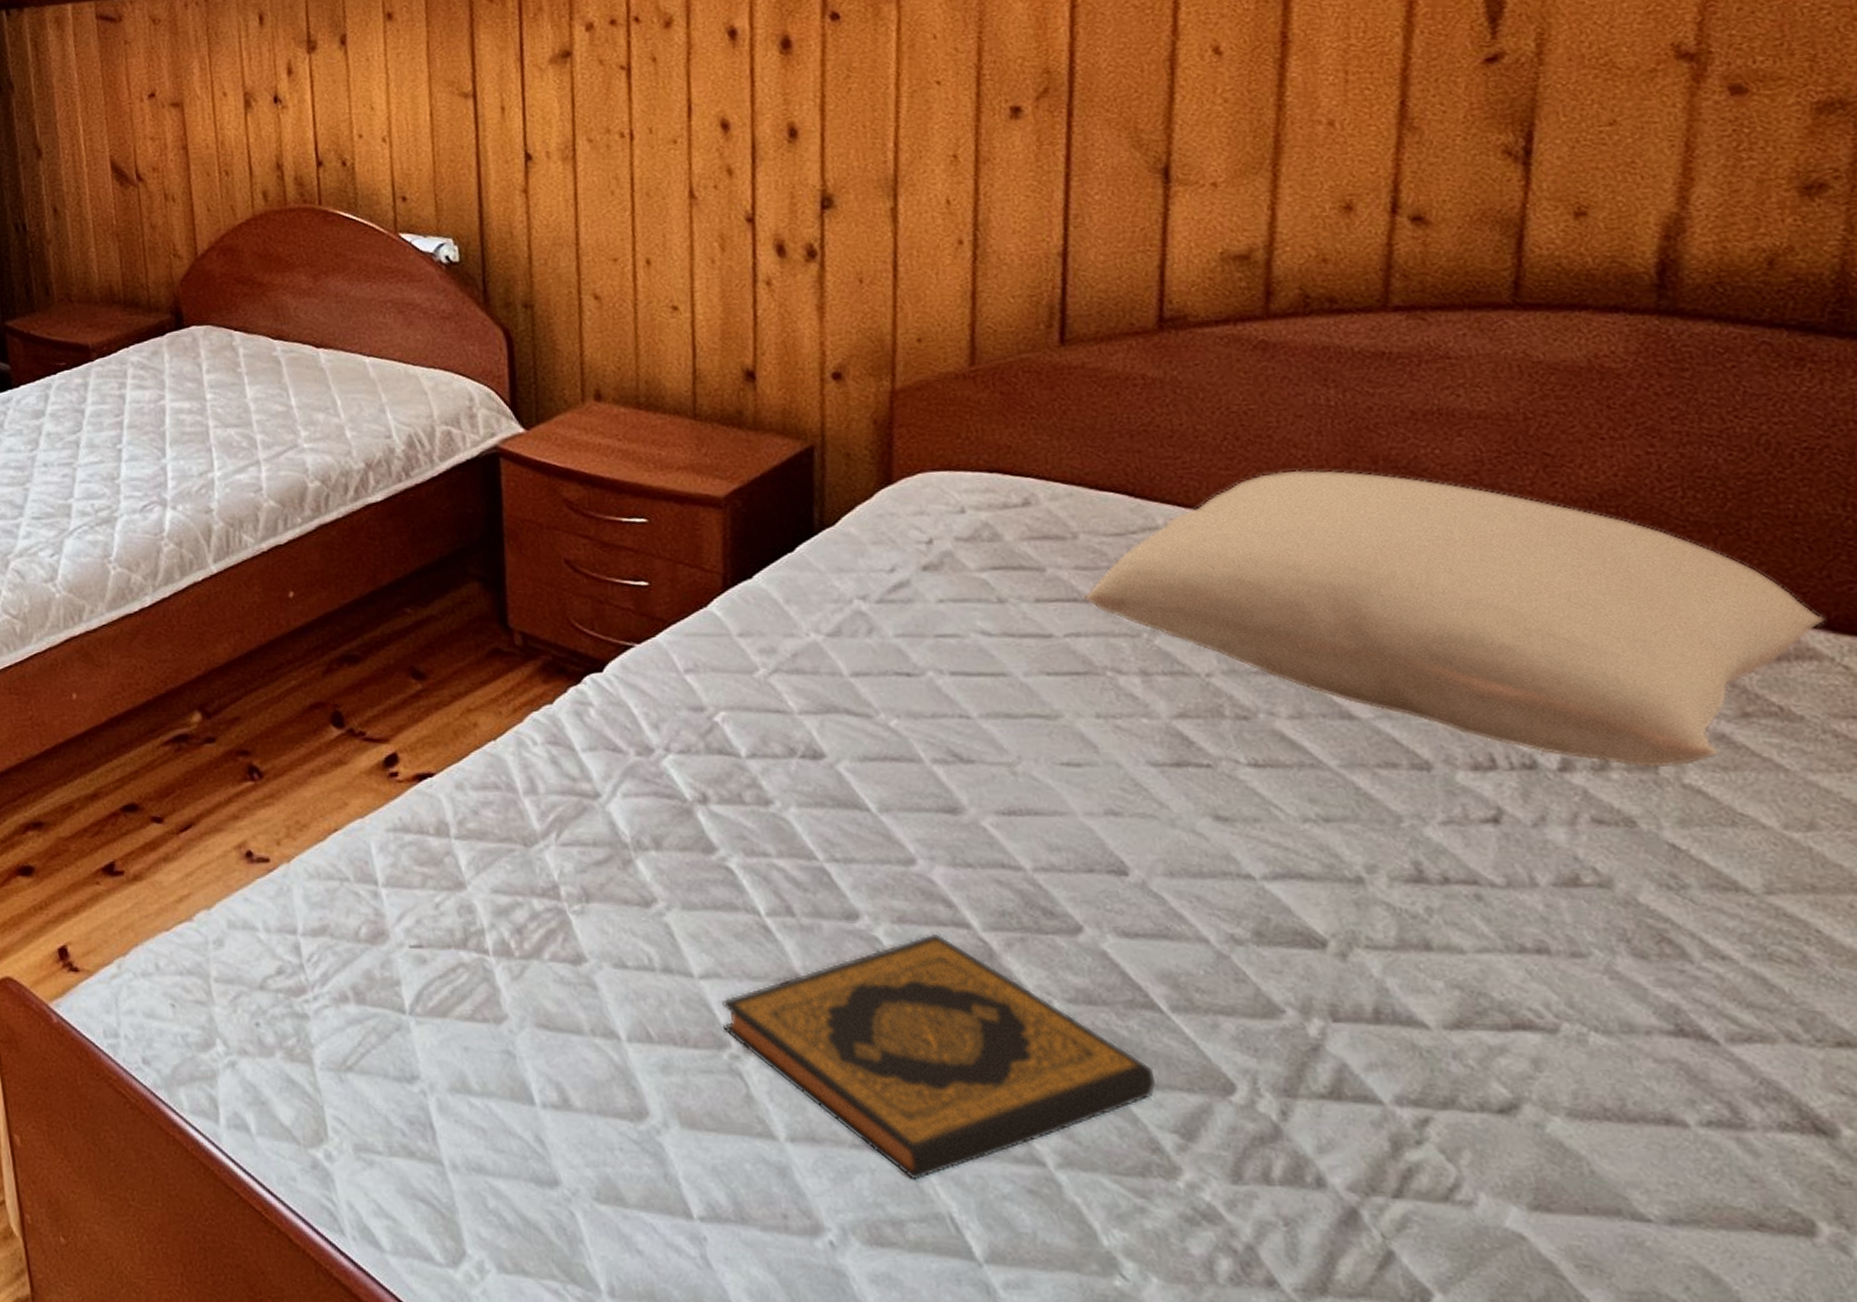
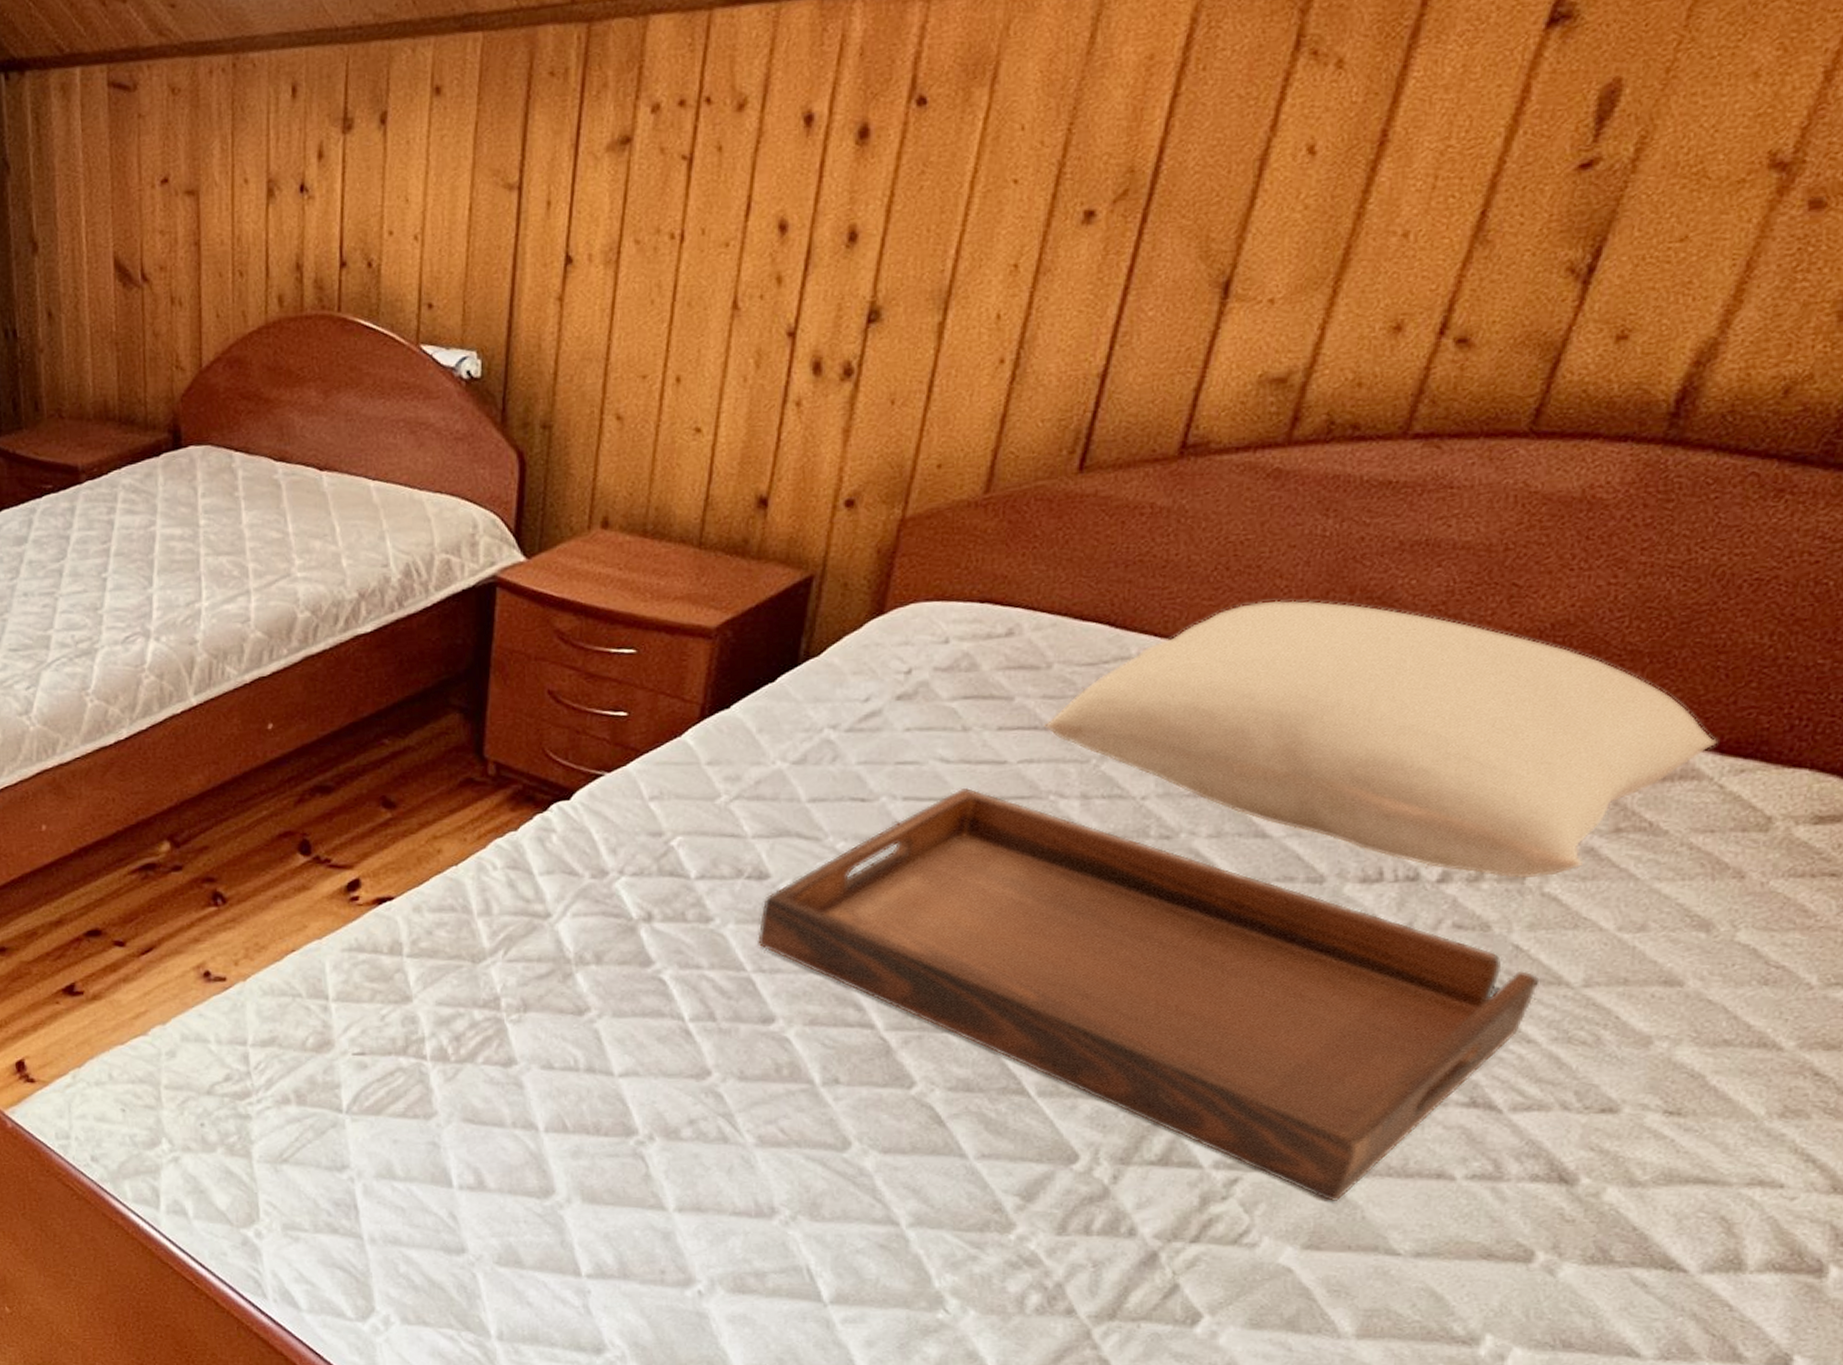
hardback book: present [721,933,1157,1180] -> none [633,1033,1011,1240]
serving tray: none [822,662,1714,1151] -> present [758,787,1540,1203]

